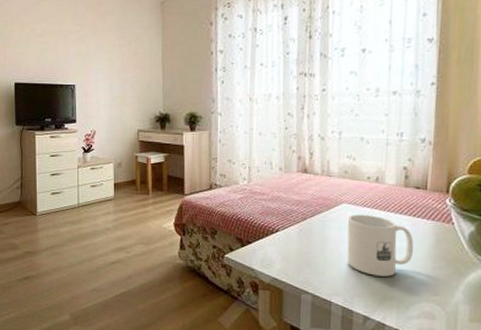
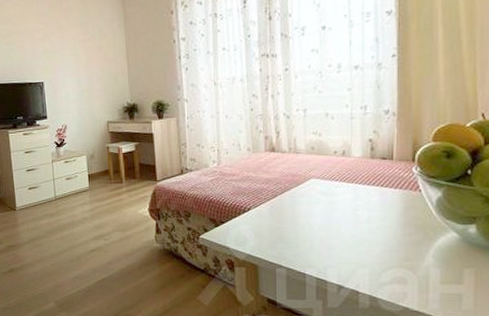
mug: present [347,214,414,277] -> none [316,188,382,246]

